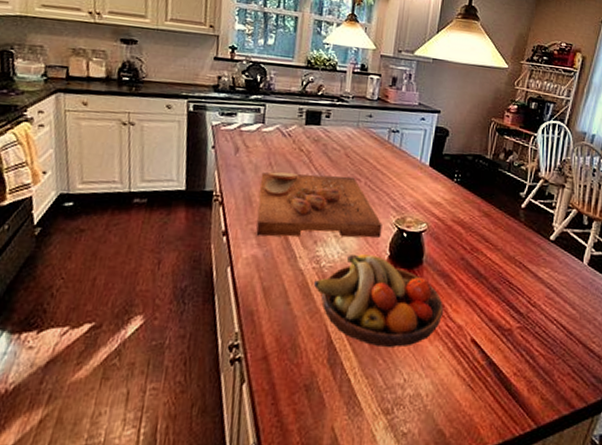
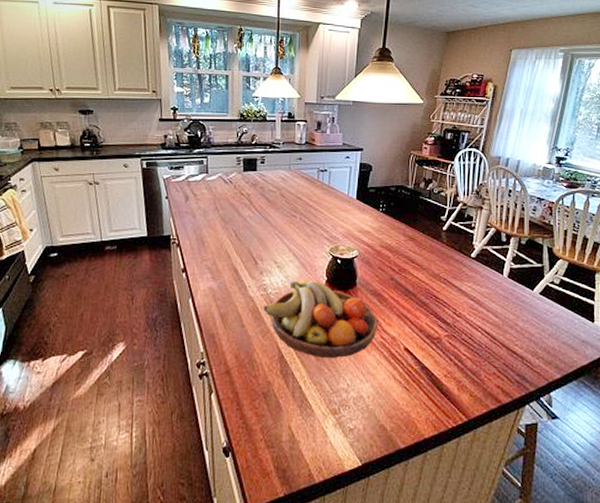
cutting board: present [256,171,382,238] -> none [209,214,318,271]

